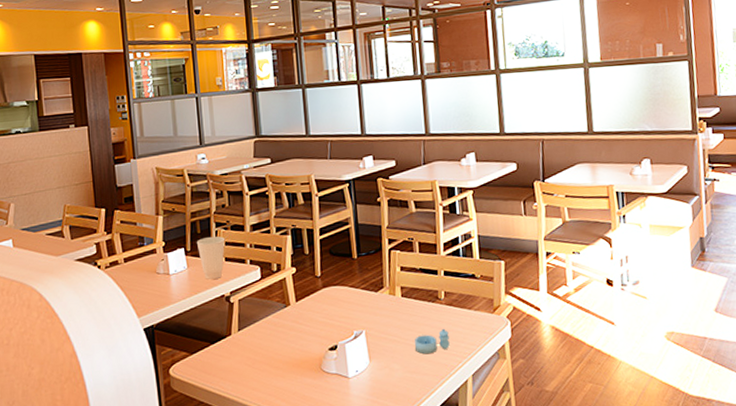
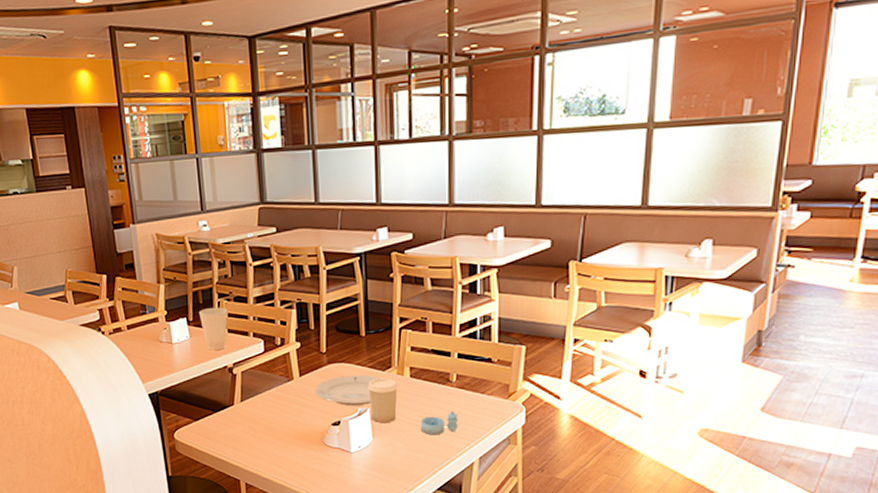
plate: none [311,297,374,329] -> present [315,375,381,406]
cup: none [362,298,391,345] -> present [368,377,397,423]

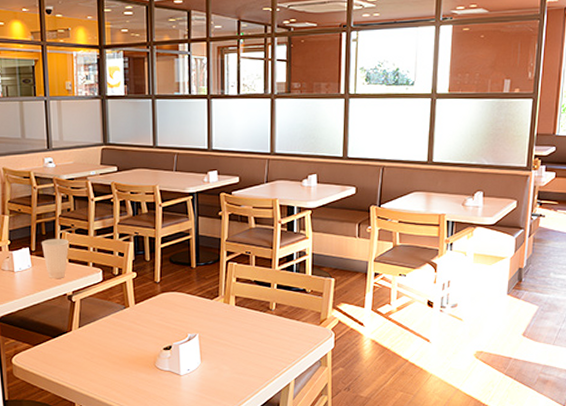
plate: present [315,375,381,406] -> none [149,303,209,332]
cup: present [368,377,397,423] -> none [197,306,224,348]
sugar dispenser: present [421,411,458,435] -> none [244,336,277,359]

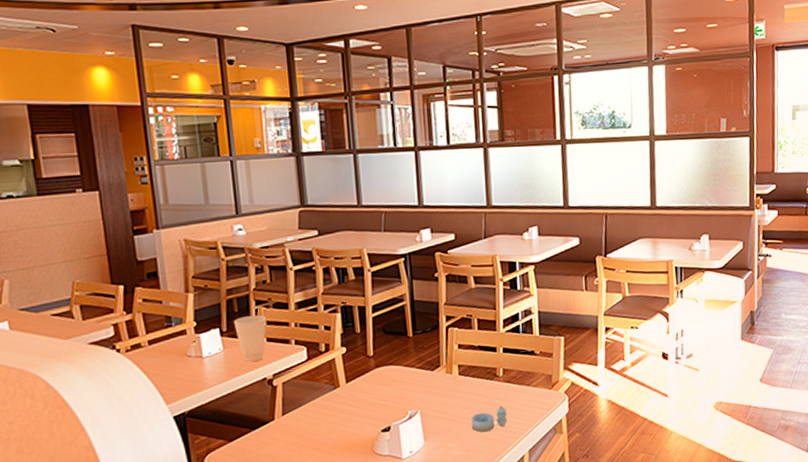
sugar dispenser: none [244,336,277,359] -> present [472,405,507,432]

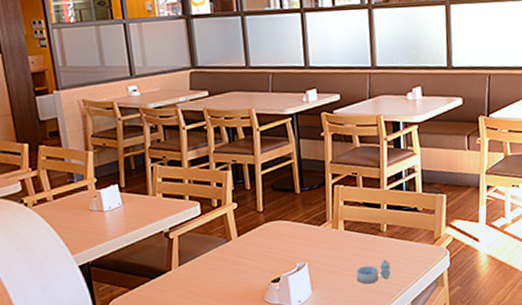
cup: present [233,315,267,363] -> none [131,172,162,217]

